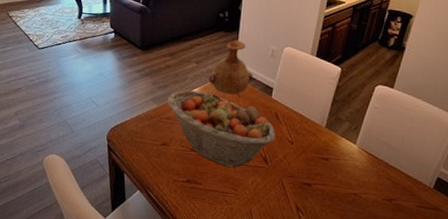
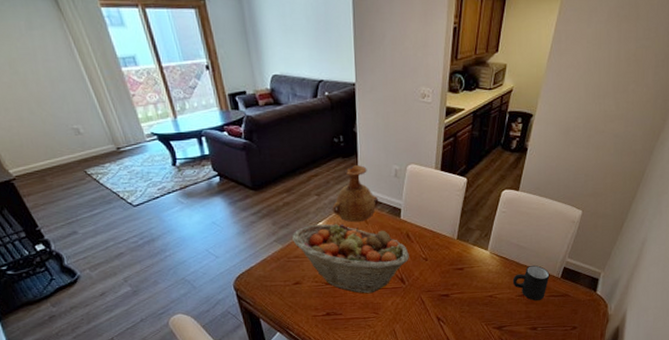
mug: none [379,168,421,210] -> present [512,265,550,301]

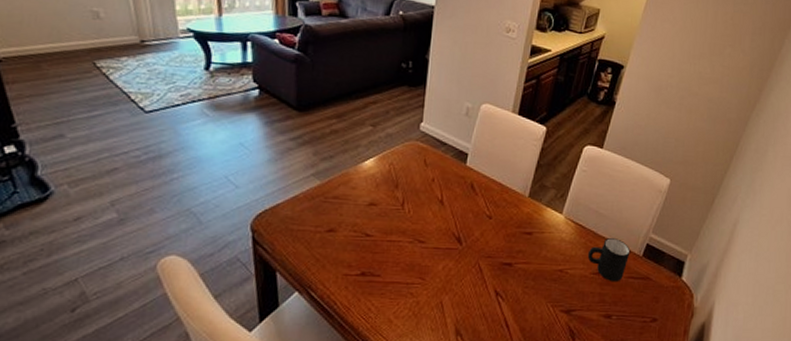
fruit basket: present [291,224,409,294] -> none [333,160,471,253]
vase: present [332,165,379,223] -> none [387,97,444,164]

